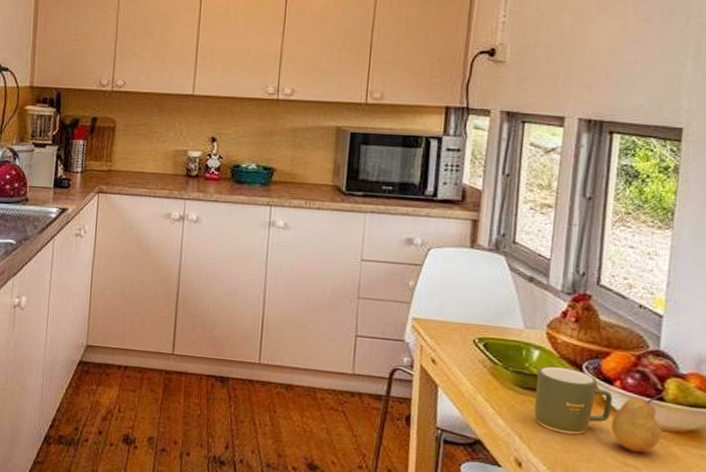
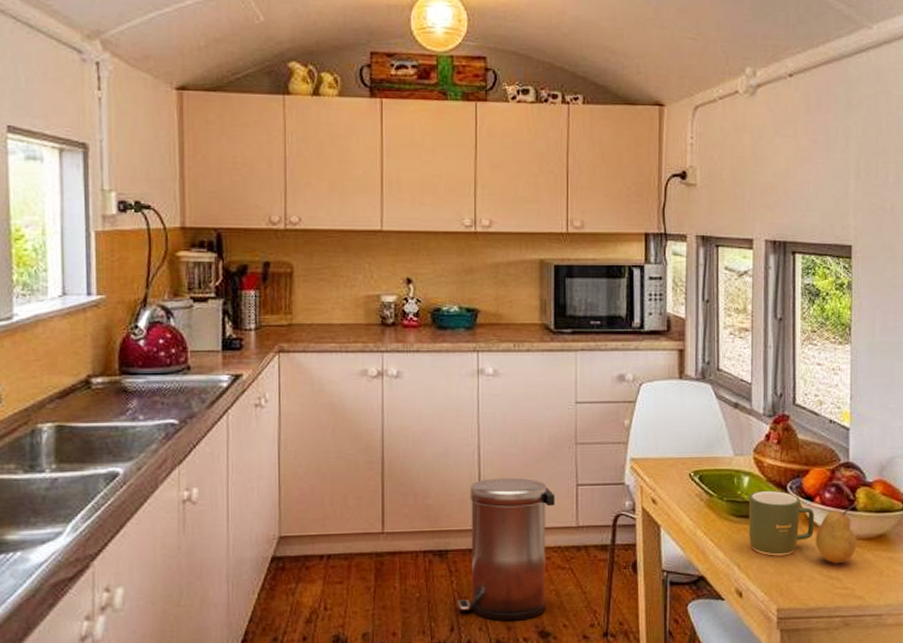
pedal bin: none [233,320,334,452] -> present [457,477,555,622]

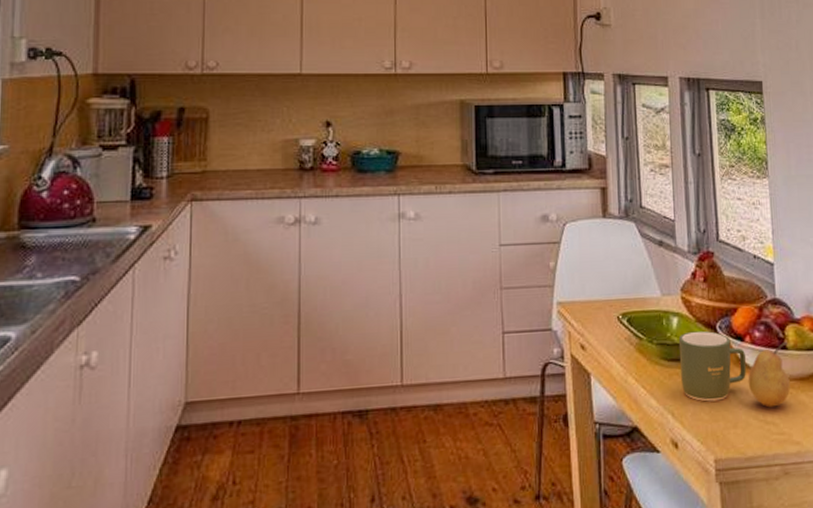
pedal bin: present [457,477,555,622] -> none [378,327,481,488]

